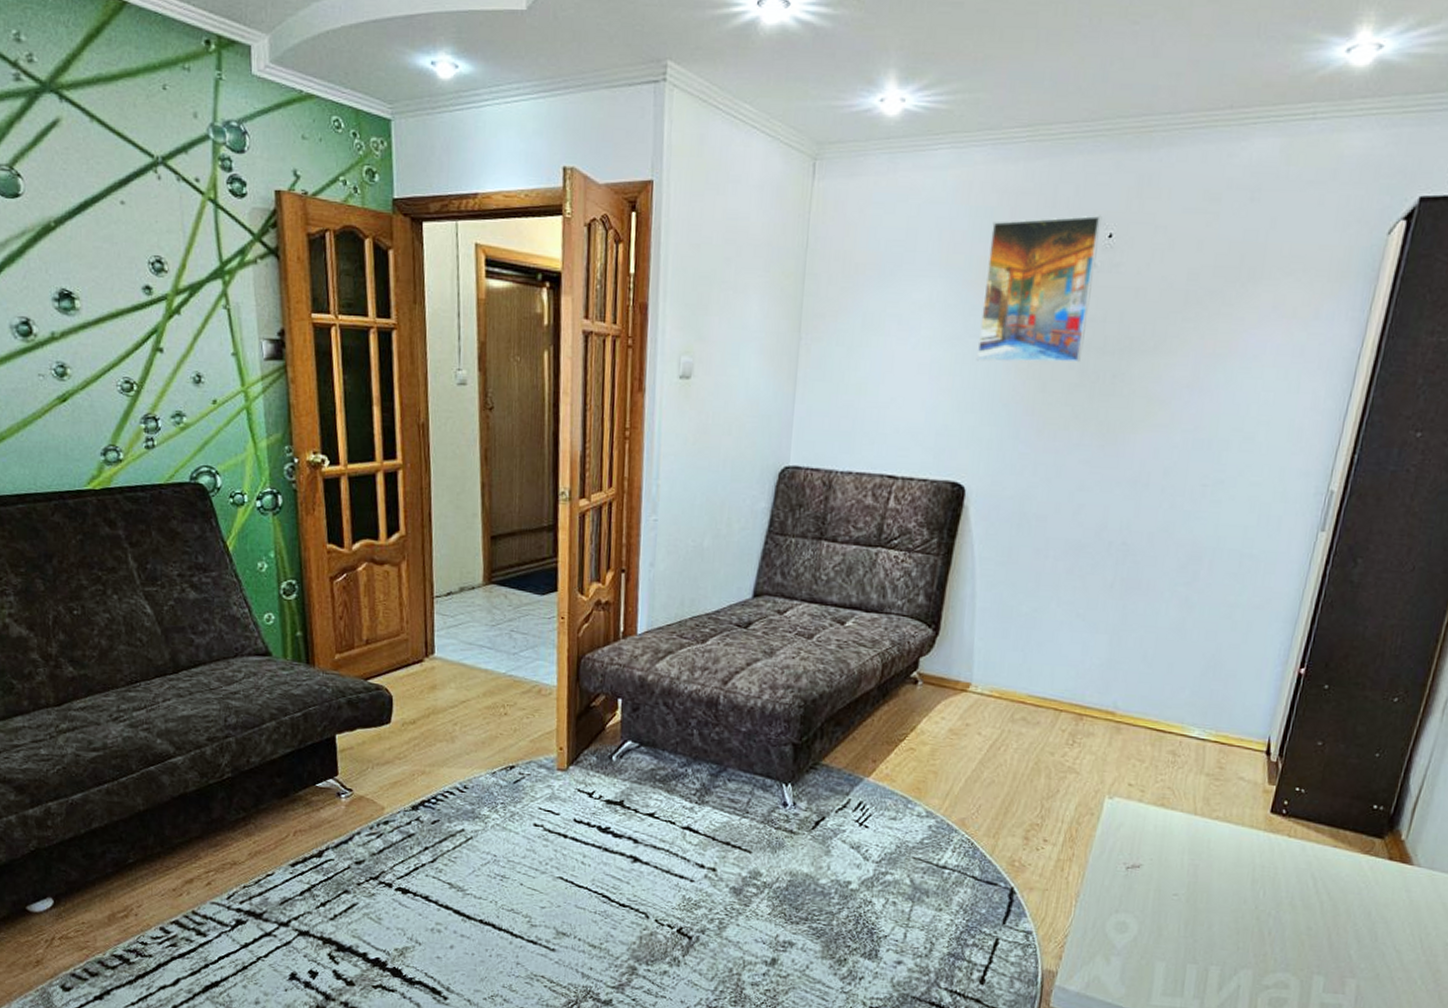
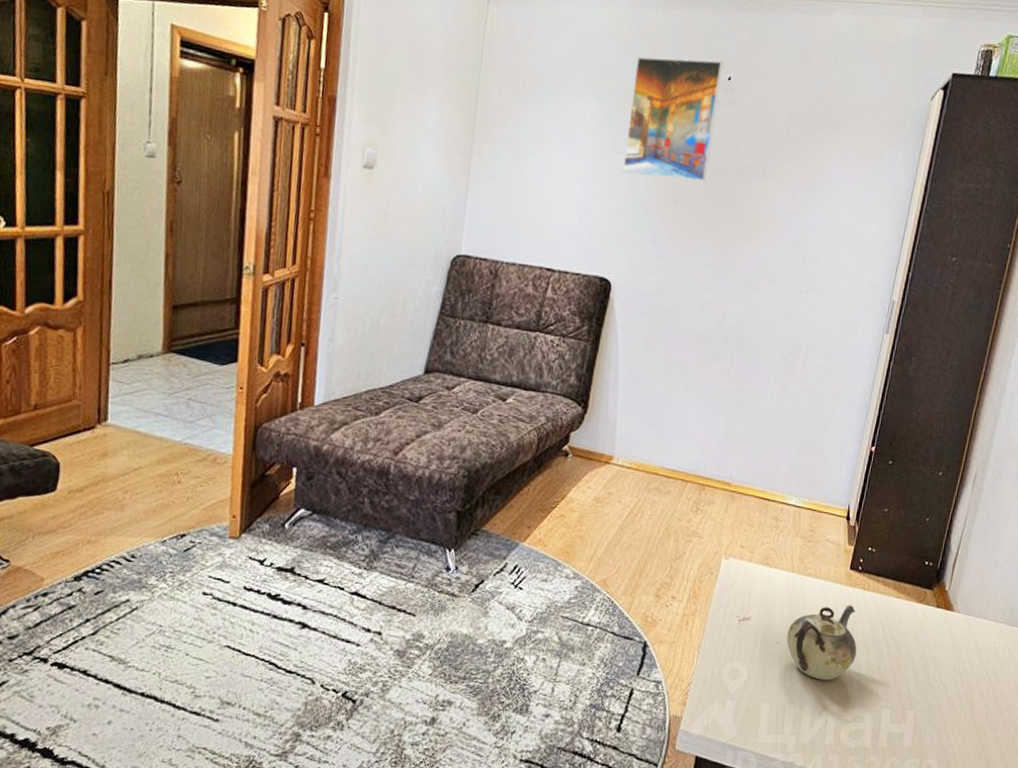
teapot: none [1186,854,1280,940] -> present [786,605,857,681]

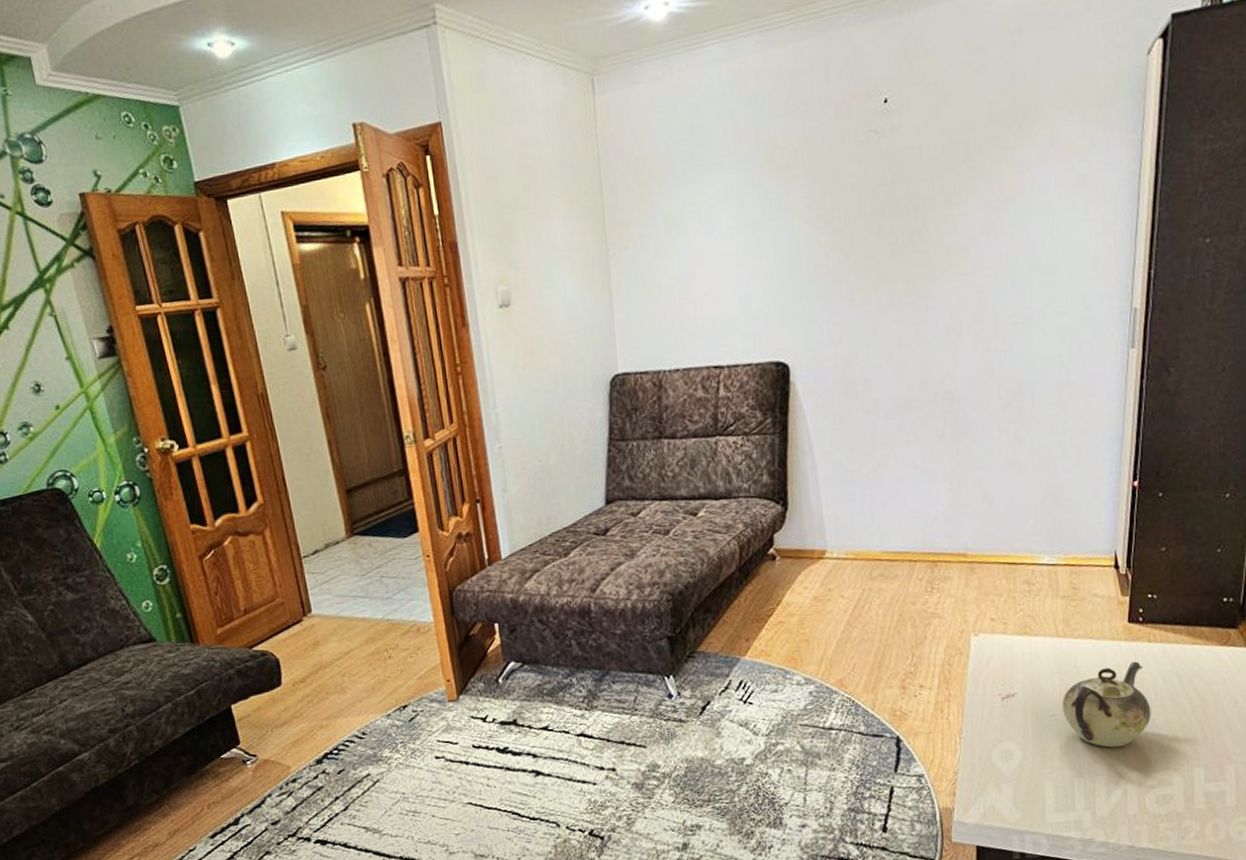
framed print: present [622,57,723,182] -> none [772,83,878,243]

